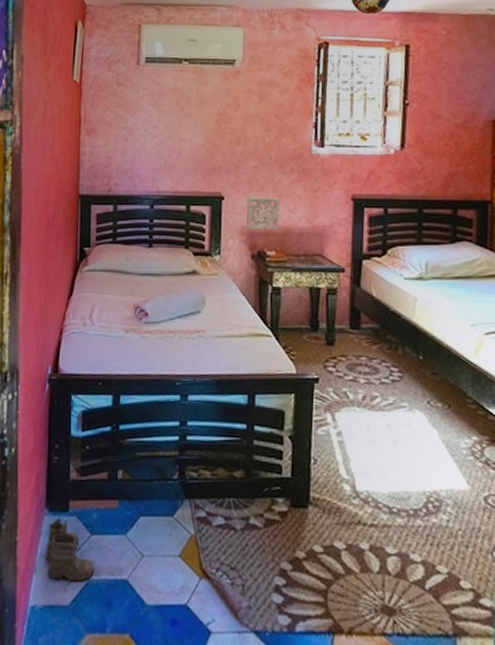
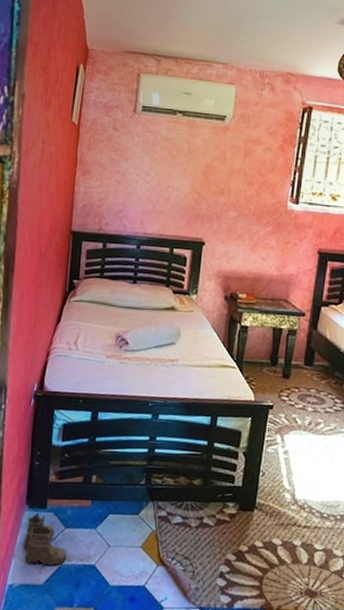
wall ornament: present [246,196,280,231] -> none [222,244,255,276]

